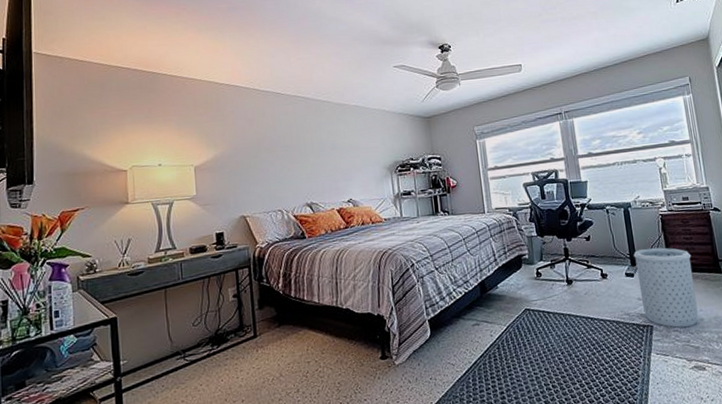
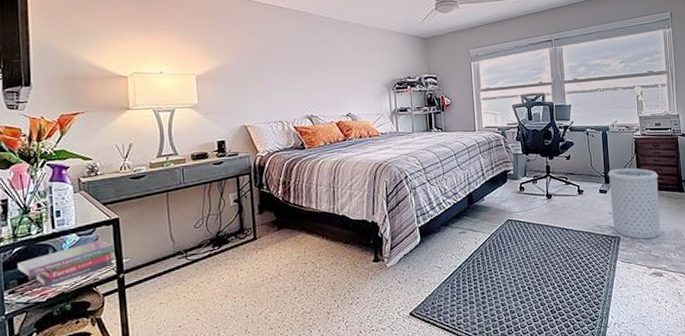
books: none [15,341,112,394] -> present [17,240,115,288]

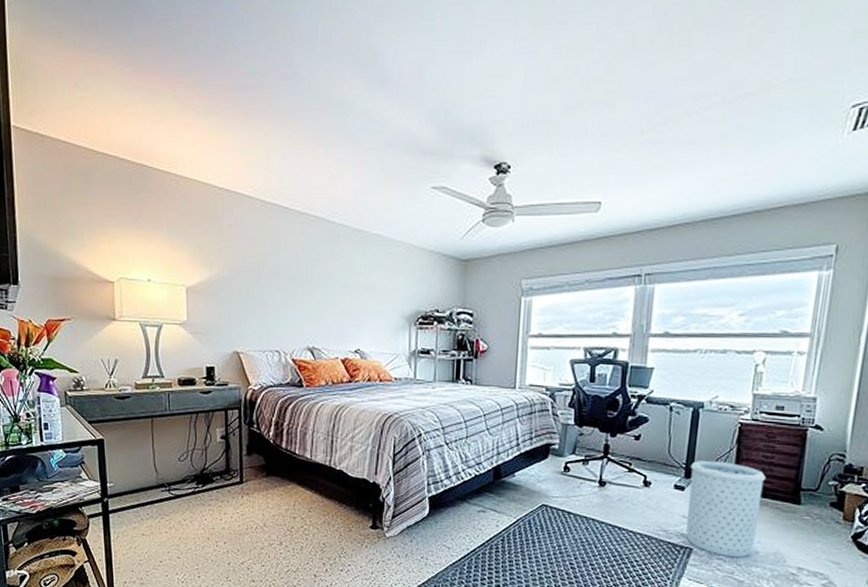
books: present [17,240,115,288] -> none [9,459,99,501]

